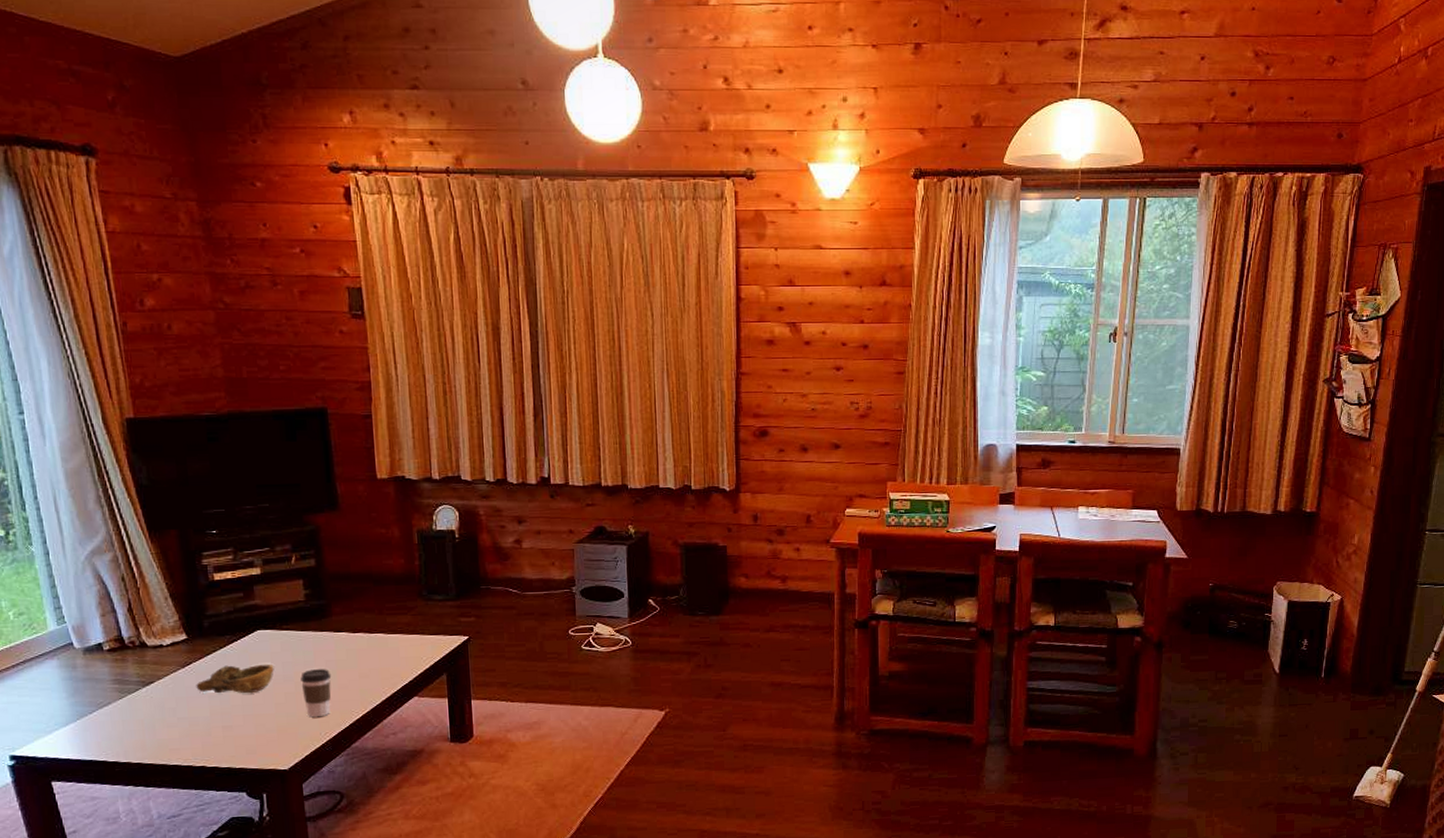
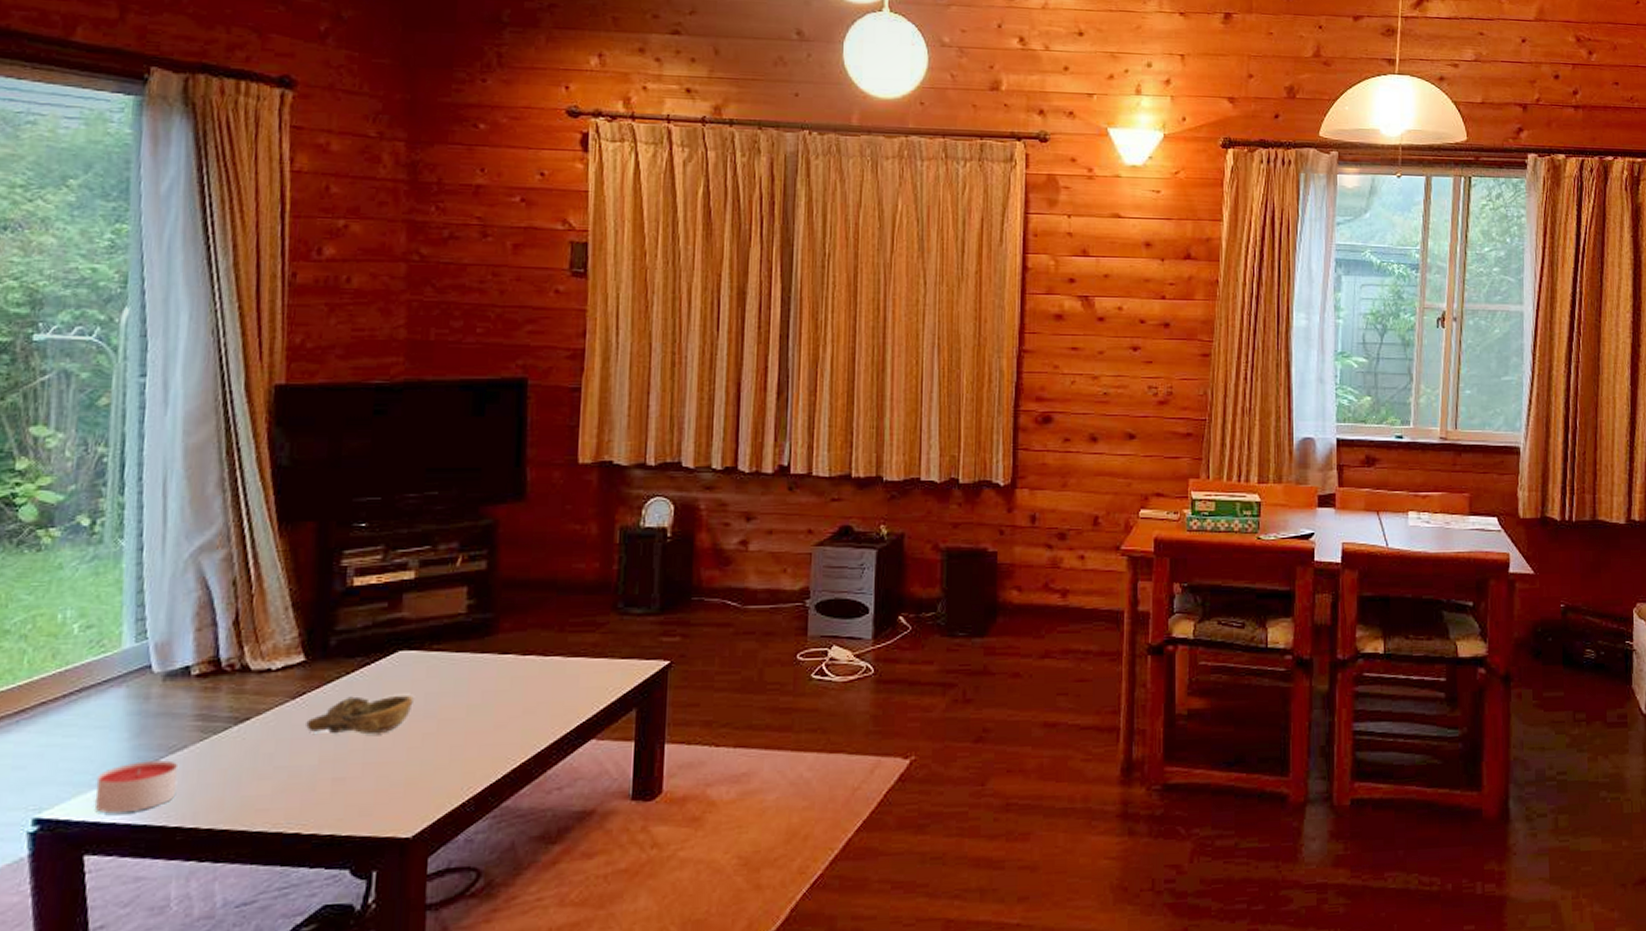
candle: none [49,713,110,752] -> present [95,760,179,814]
coffee cup: present [301,669,332,718] -> none [446,702,487,767]

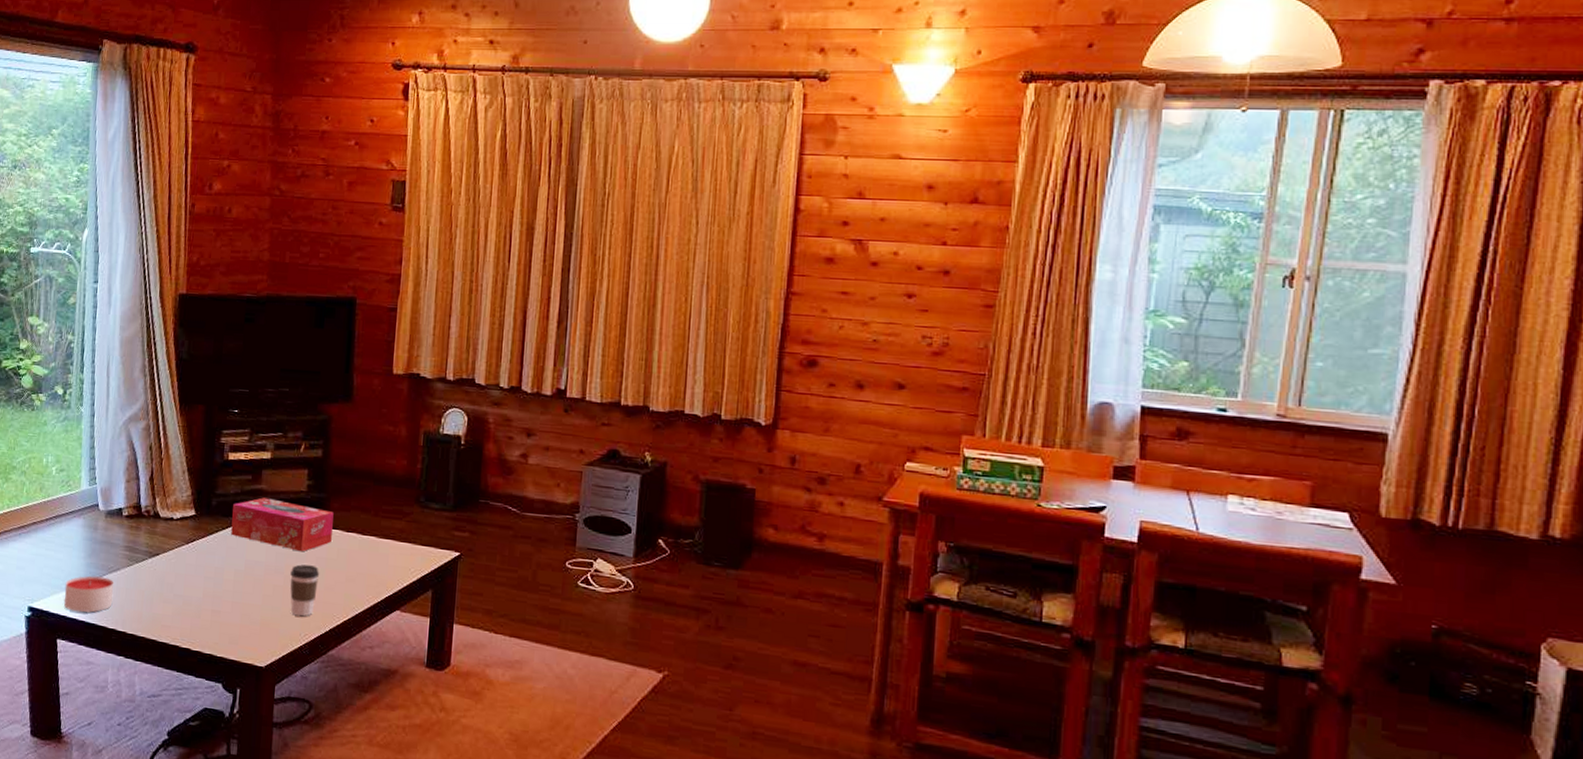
decorative bowl: present [306,694,414,735] -> none [195,547,268,581]
tissue box: none [359,627,504,688] -> present [231,497,334,552]
coffee cup: none [446,702,487,767] -> present [290,564,320,617]

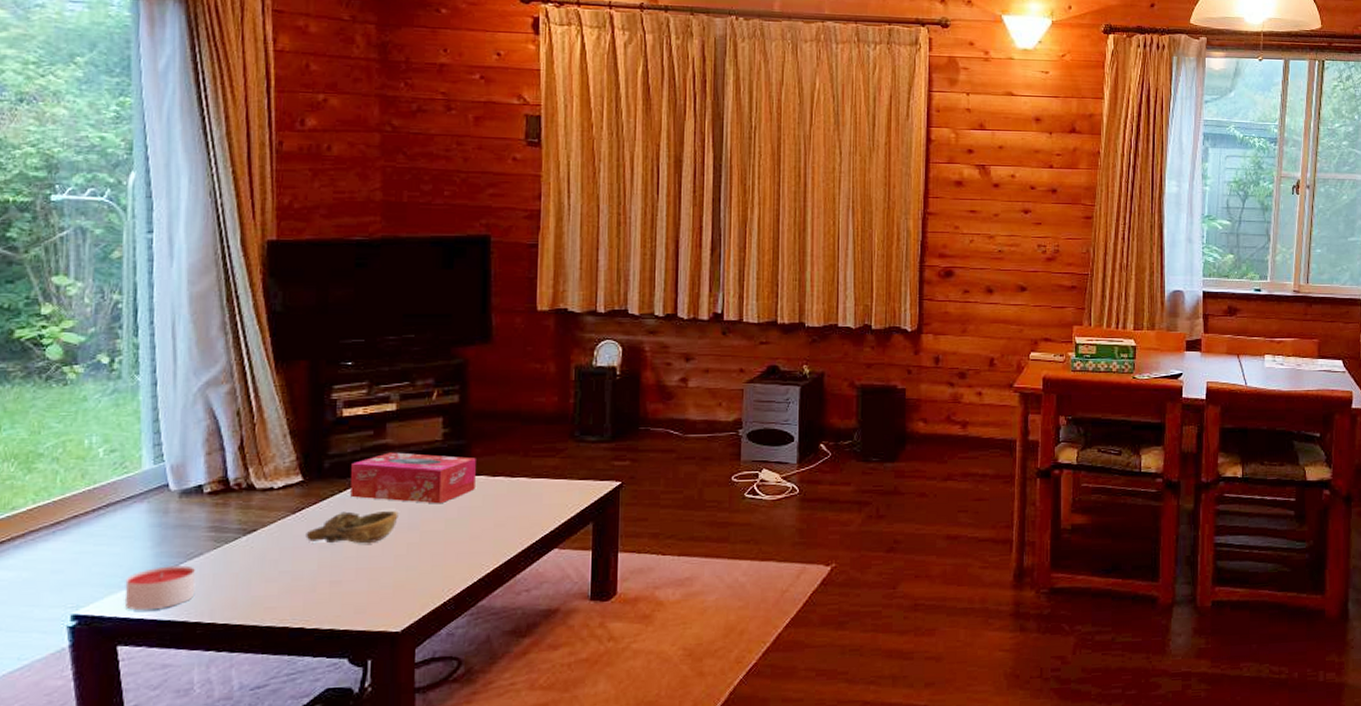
decorative bowl: none [195,547,268,581] -> present [306,510,399,544]
coffee cup: present [290,564,320,617] -> none [427,516,463,572]

